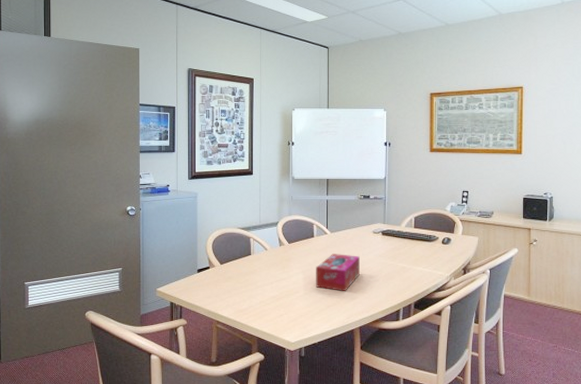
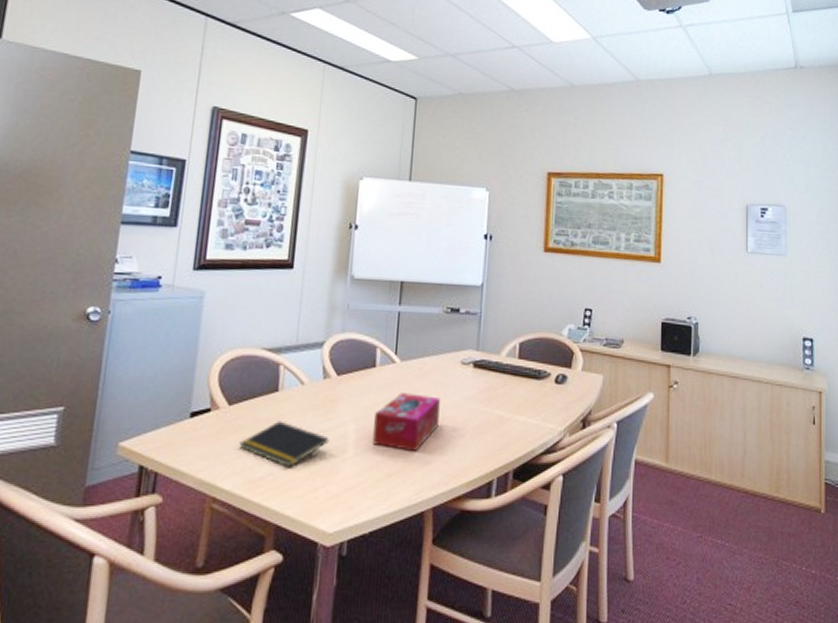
notepad: none [230,273,287,302] -> present [239,421,329,467]

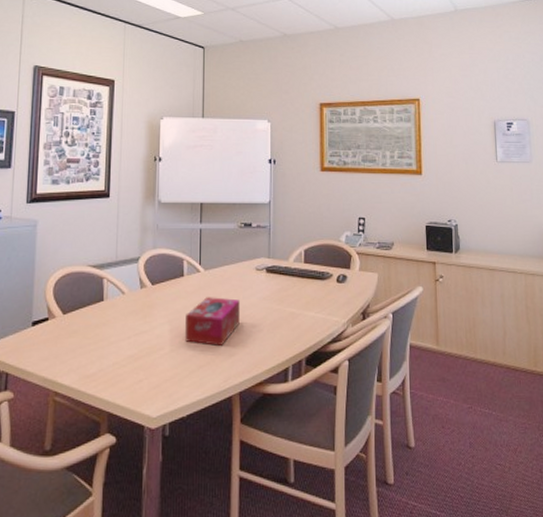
notepad: present [239,421,329,467] -> none [74,325,149,364]

